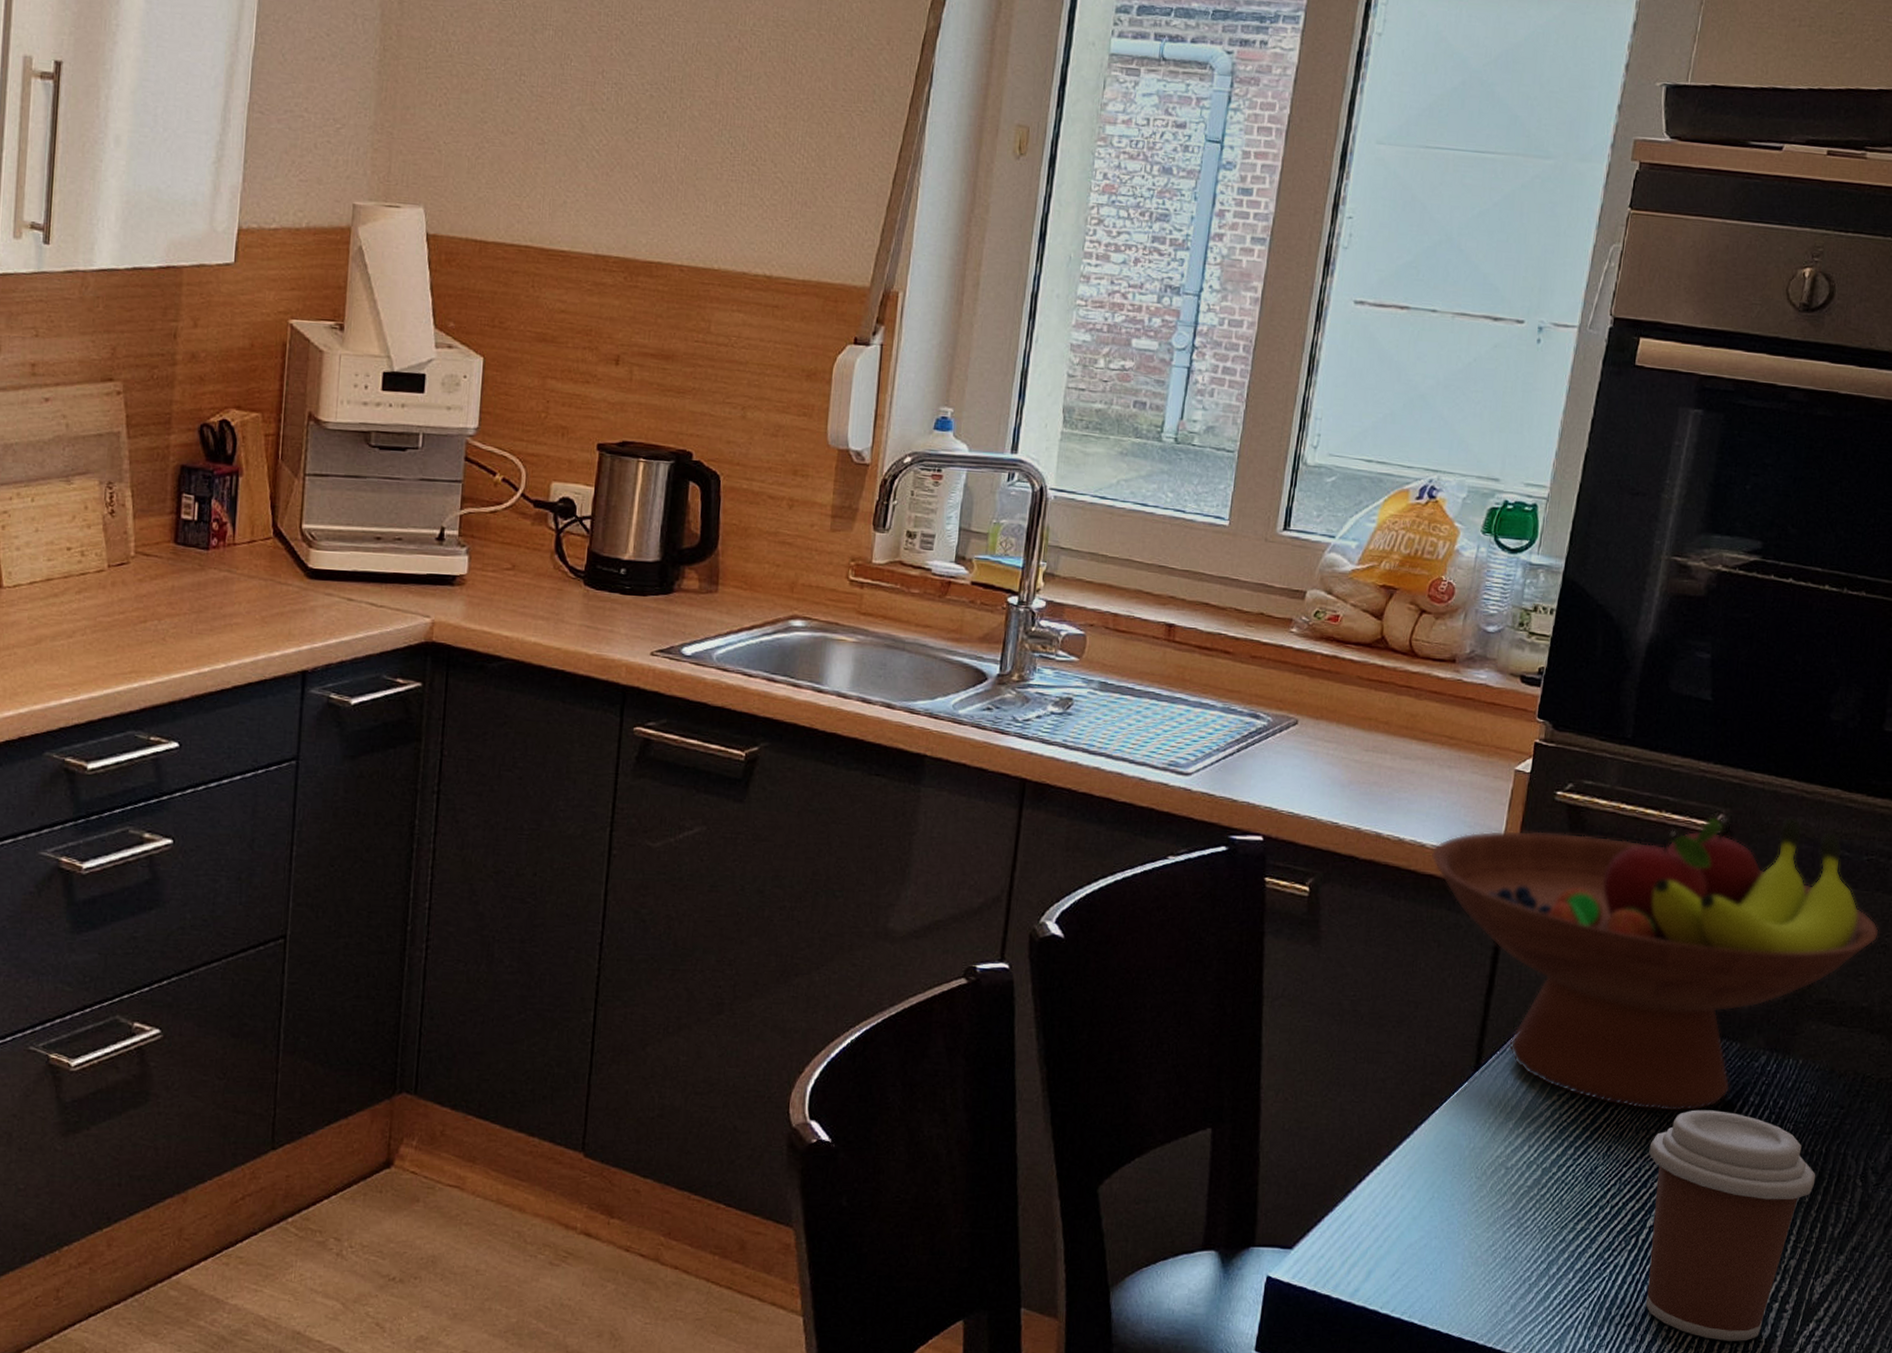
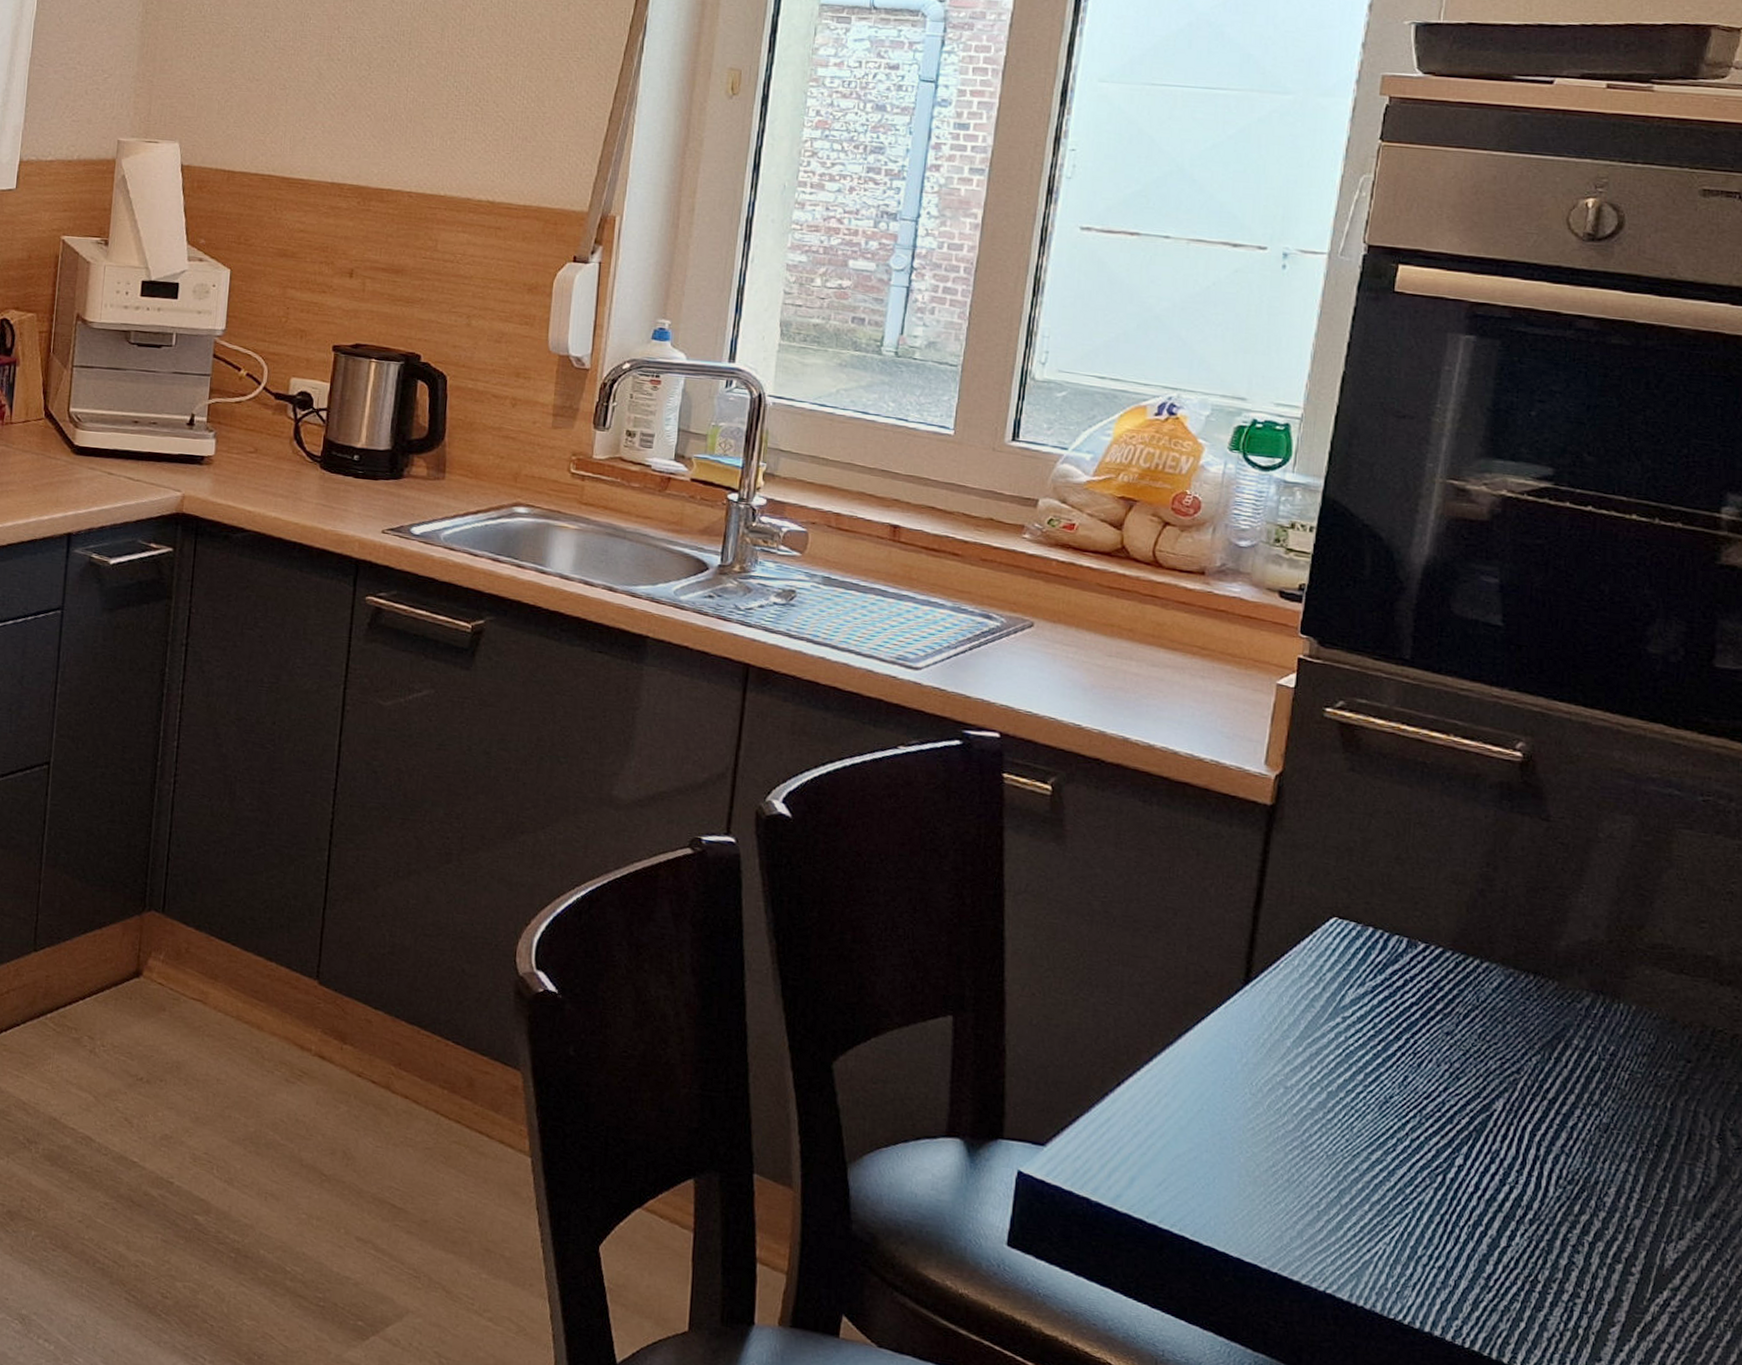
fruit bowl: present [1431,816,1879,1112] -> none [1185,743,1723,1048]
coffee cup: present [1645,1109,1816,1342] -> none [1453,1046,1661,1302]

